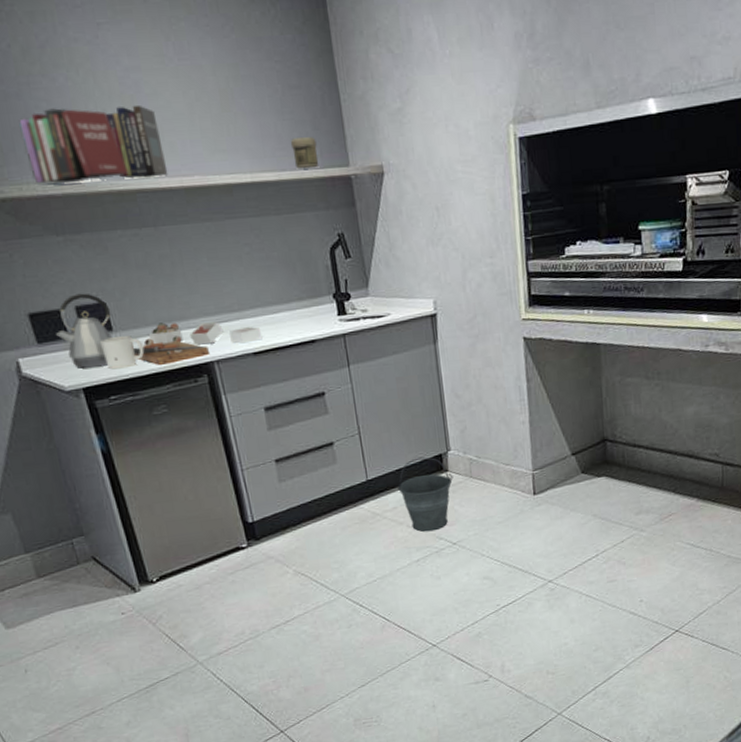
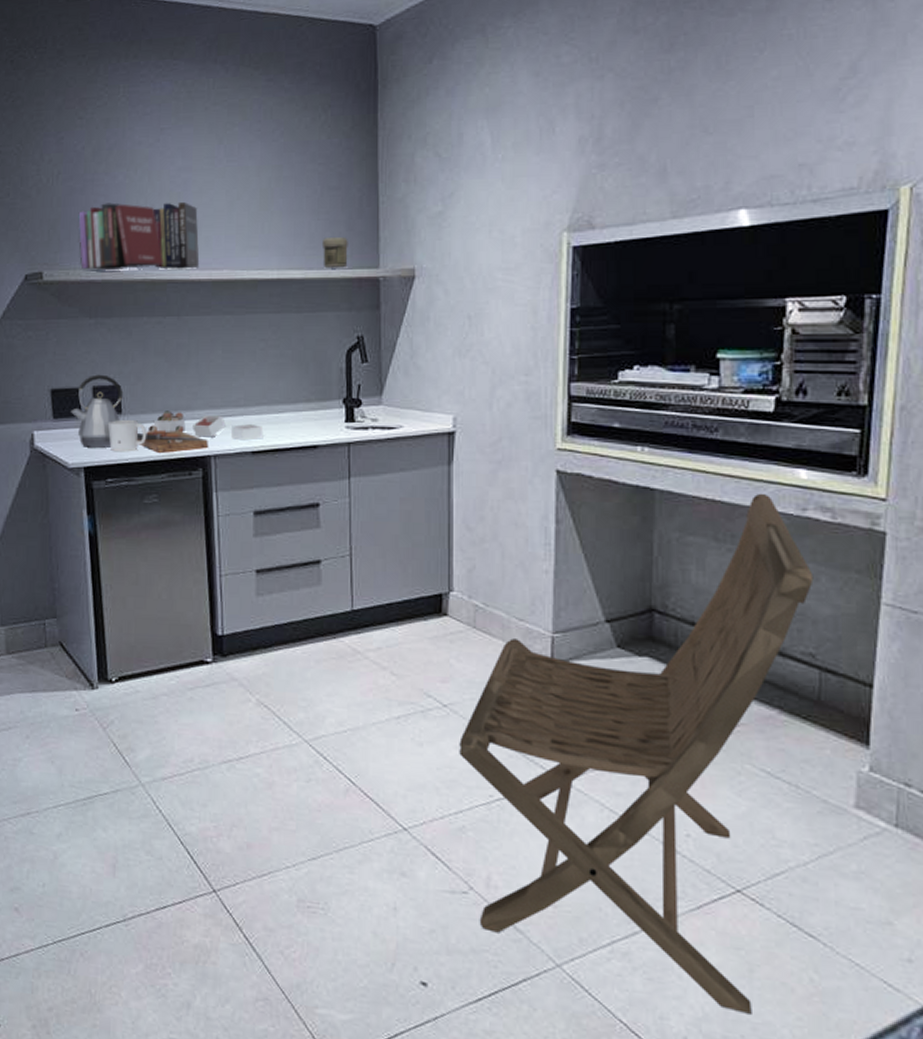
bucket: present [395,456,454,532] -> none [383,593,453,685]
folding chair: none [469,336,716,711] -> present [459,493,814,1014]

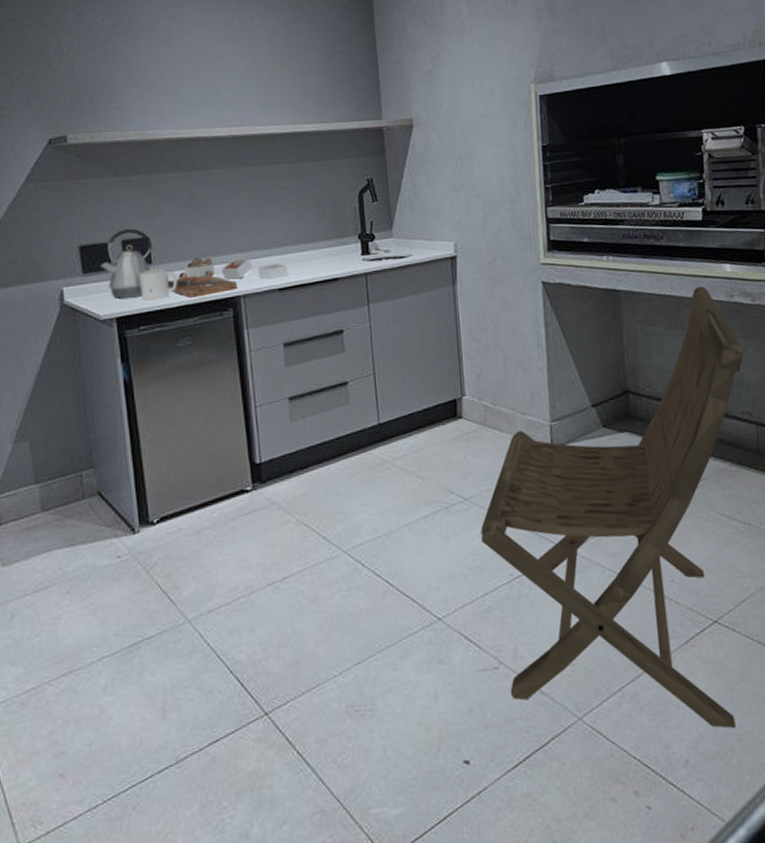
books: present [78,203,163,271] -> none [101,69,186,132]
books: present [152,202,200,270] -> none [173,68,221,129]
jar: present [321,236,348,269] -> none [330,93,355,122]

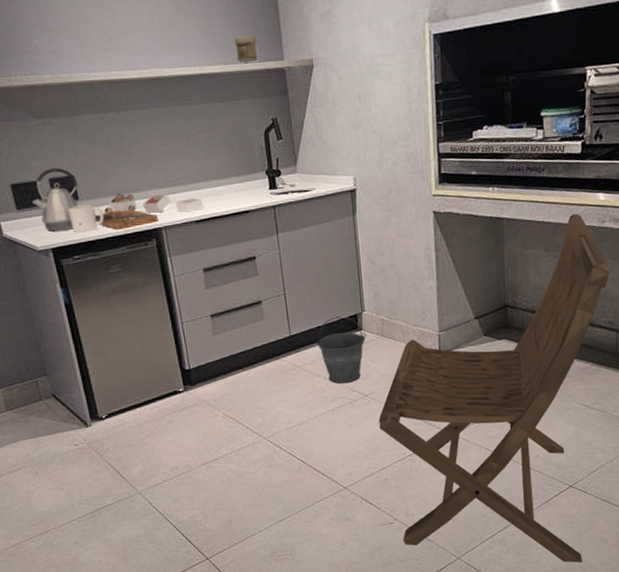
jar: none [330,93,355,122] -> present [234,35,258,63]
bucket: none [406,401,467,484] -> present [314,316,367,384]

